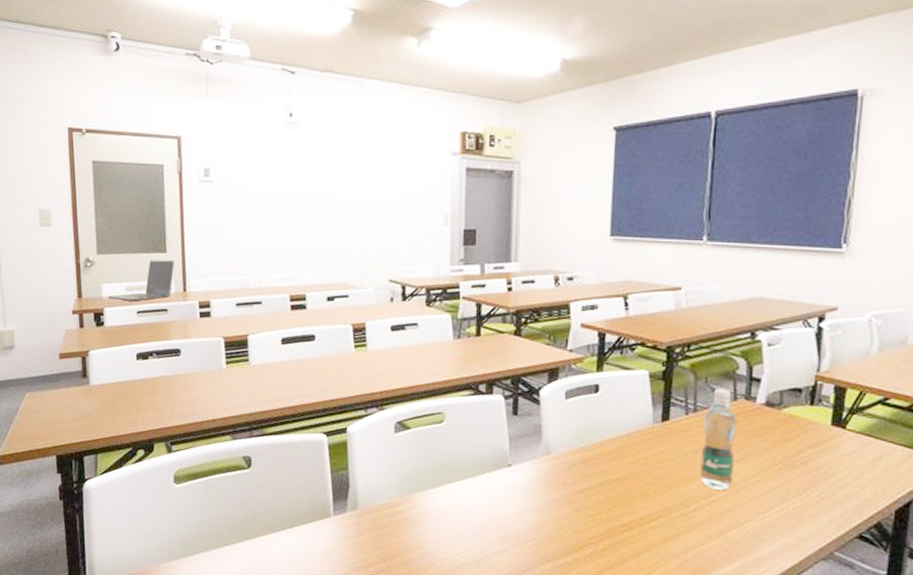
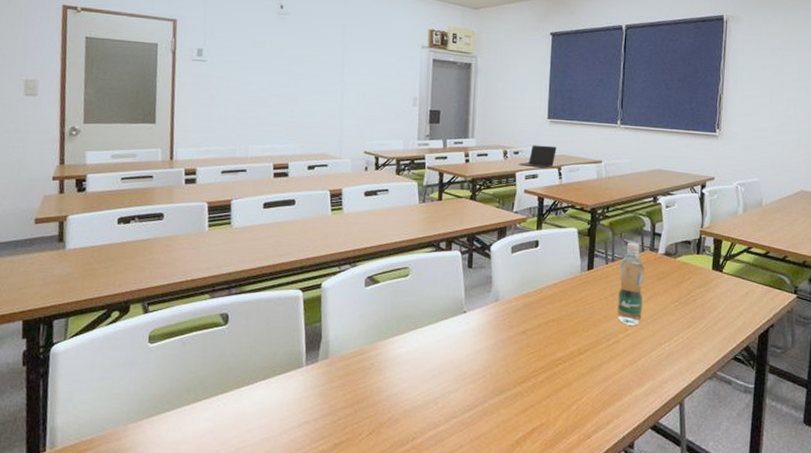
laptop: present [108,260,174,301] -> none [92,130,163,168]
laptop: none [574,269,622,297] -> present [519,145,557,168]

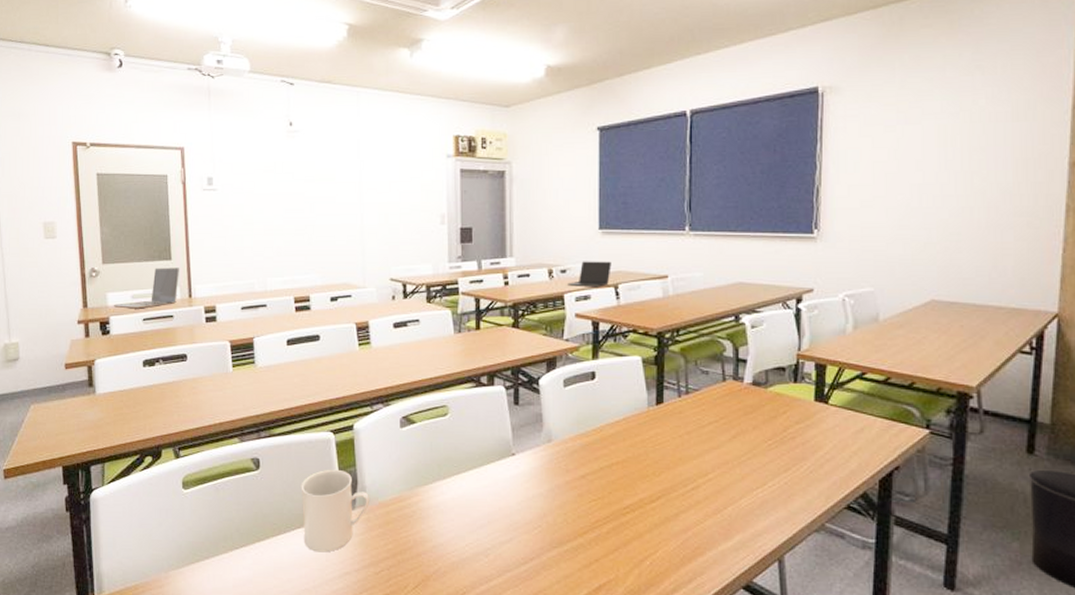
laptop: none [92,130,163,168] -> present [114,267,179,309]
mug: none [266,324,333,403] -> present [301,469,370,553]
bottle: present [617,242,645,325] -> none [695,370,727,468]

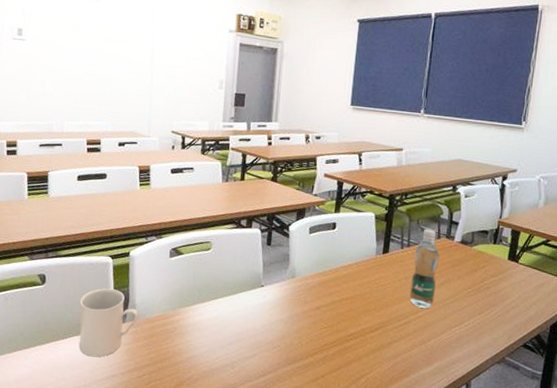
laptop: present [567,261,611,287] -> none [320,130,358,154]
bottle: none [695,370,727,468] -> present [409,229,440,308]

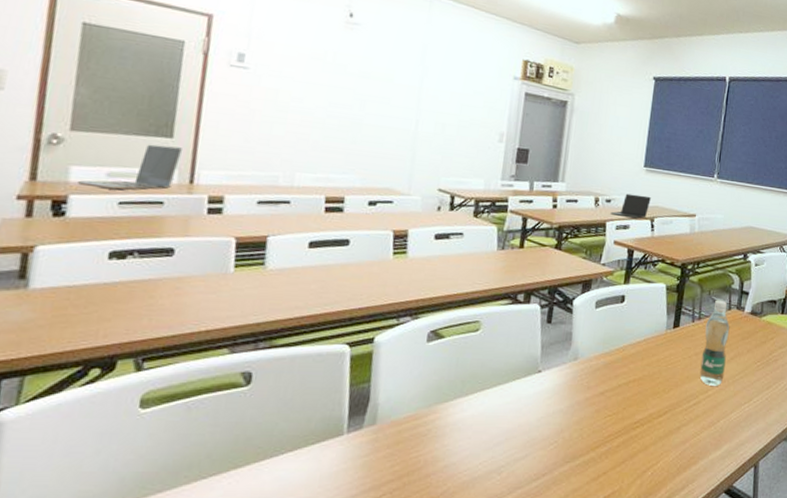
mug: present [78,288,139,358] -> none [293,385,382,478]
laptop: none [320,130,358,154] -> present [610,193,651,219]

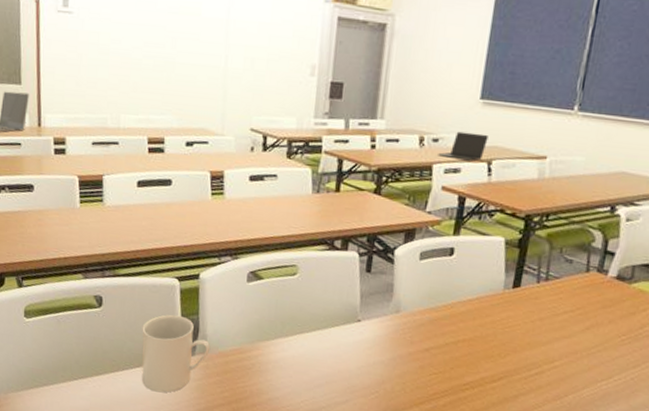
mug: none [293,385,382,478] -> present [141,314,211,393]
bottle: present [700,300,730,386] -> none [544,259,587,357]

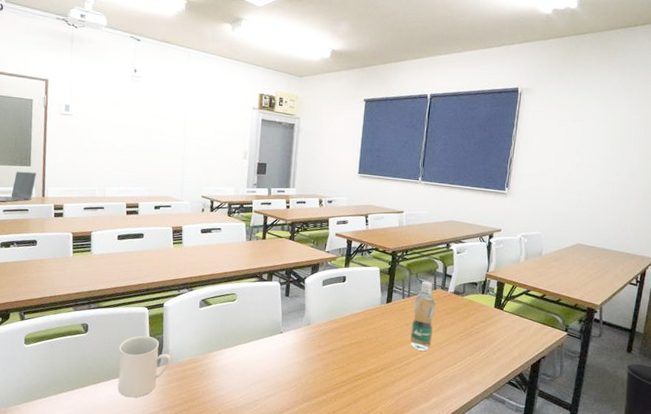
laptop: present [438,131,488,161] -> none [332,195,365,216]
bottle: none [544,259,587,357] -> present [410,281,436,351]

